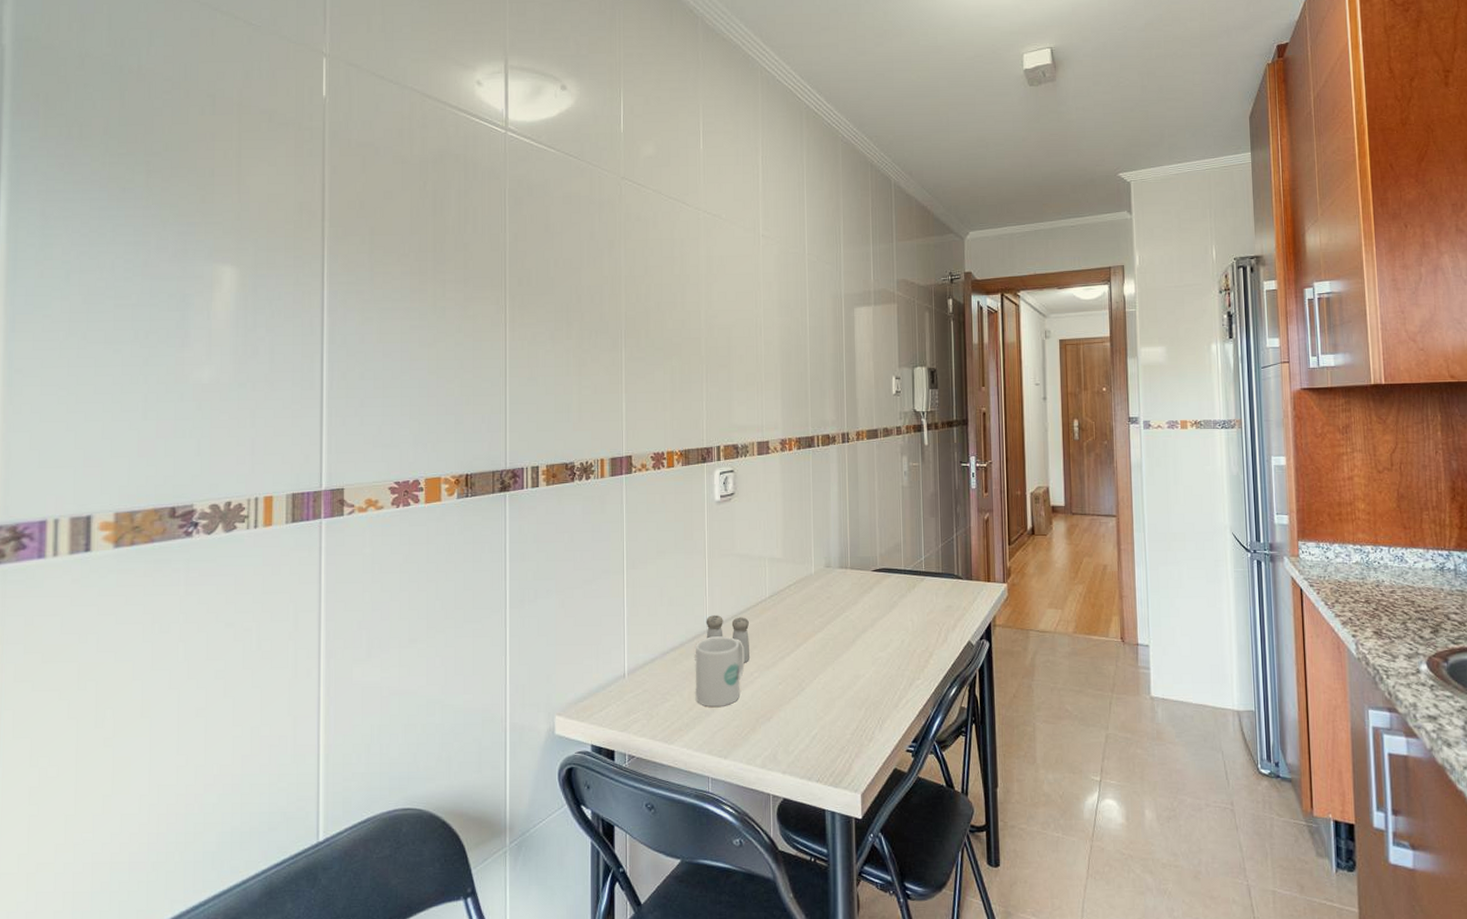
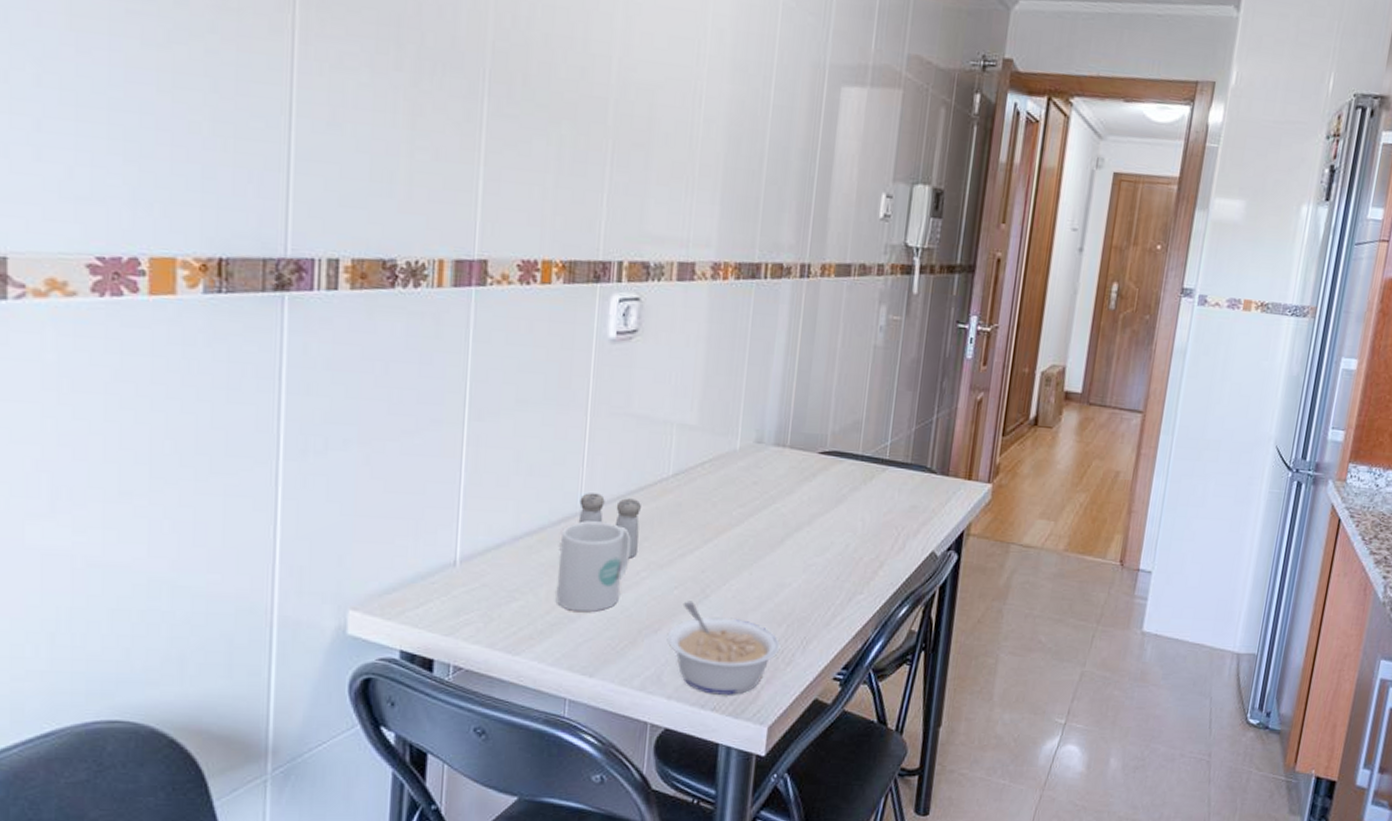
legume: none [777,693,863,768] -> present [666,601,781,695]

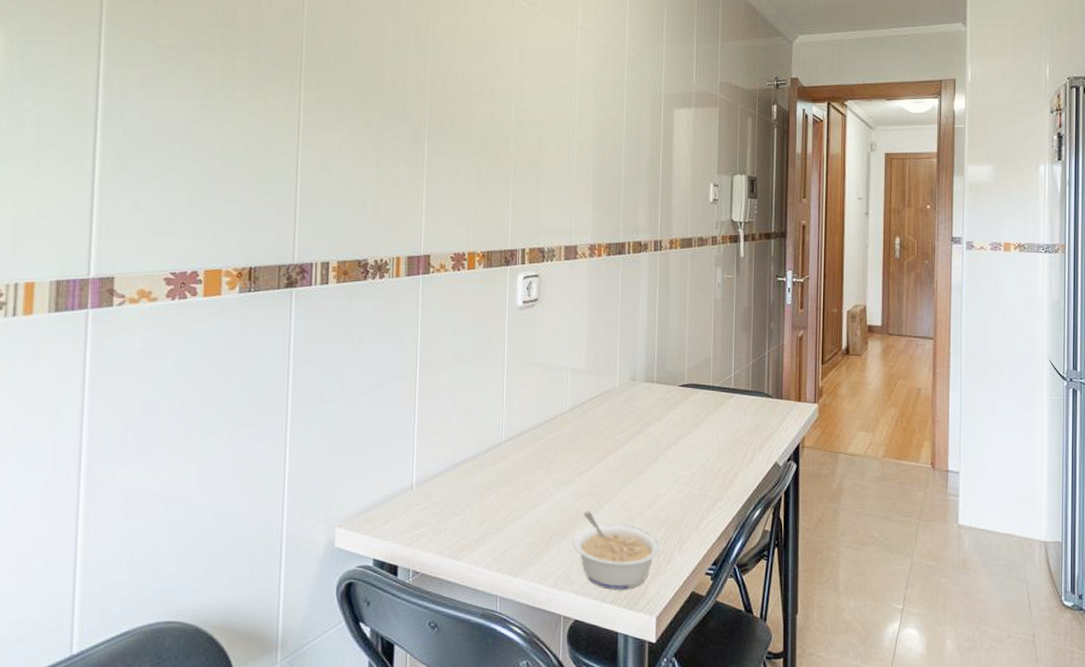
mug: present [557,521,631,613] -> none [488,449,541,524]
salt and pepper shaker: present [578,493,641,559] -> none [501,427,547,478]

